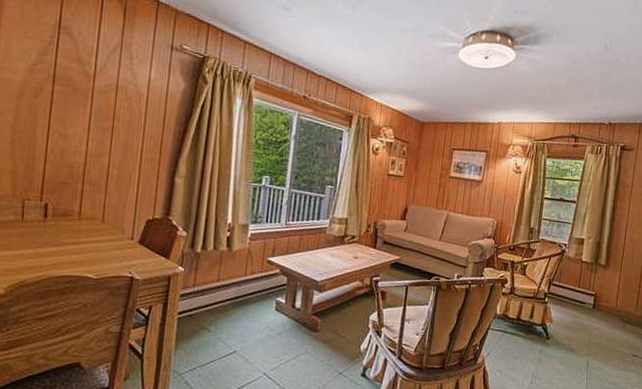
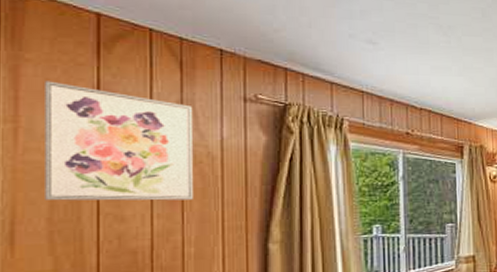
wall art: none [12,12,129,129] -> present [45,81,193,201]

